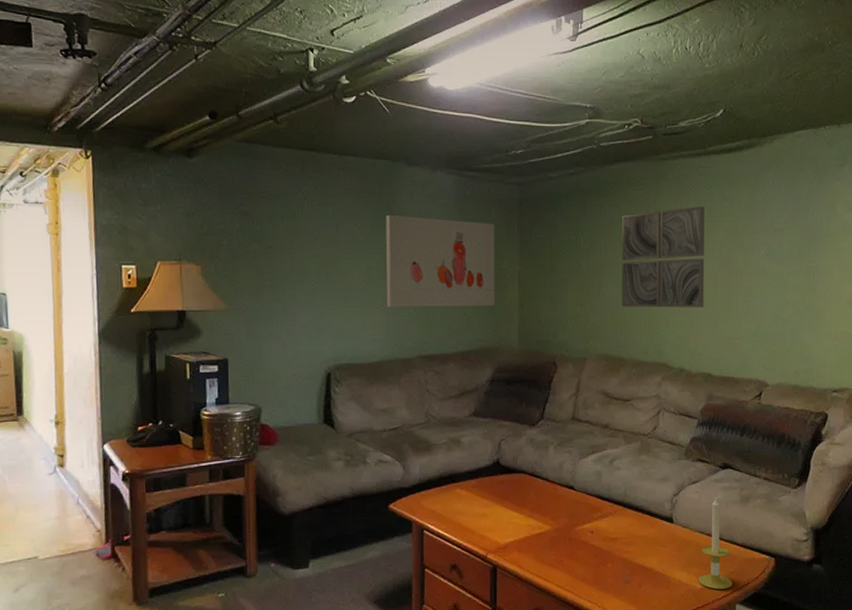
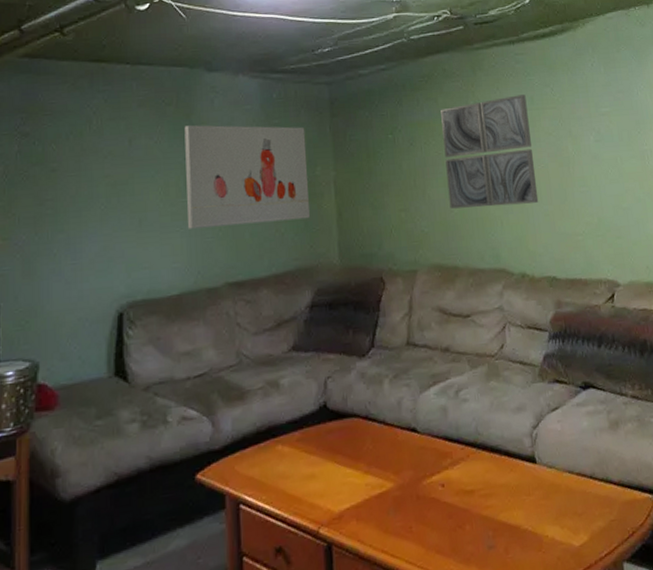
candle: present [698,496,733,590] -> none [572,424,616,546]

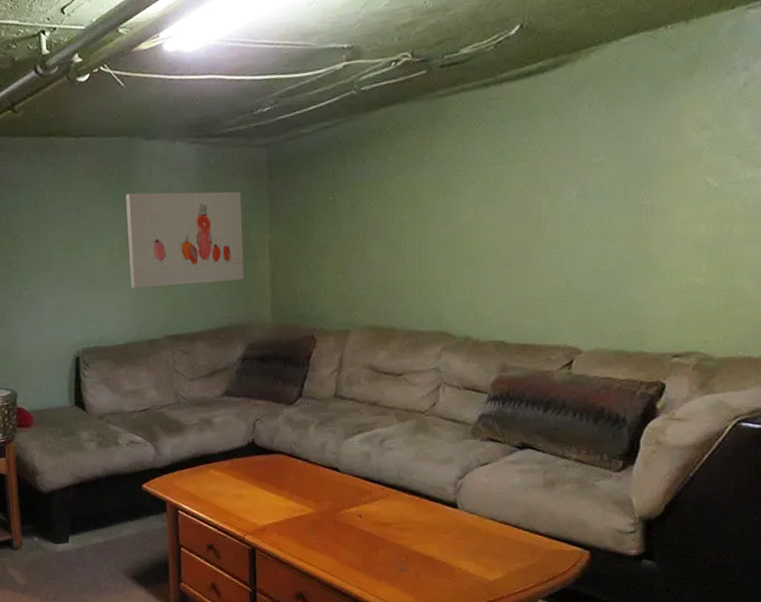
wall art: present [440,94,539,209] -> none [390,146,496,272]

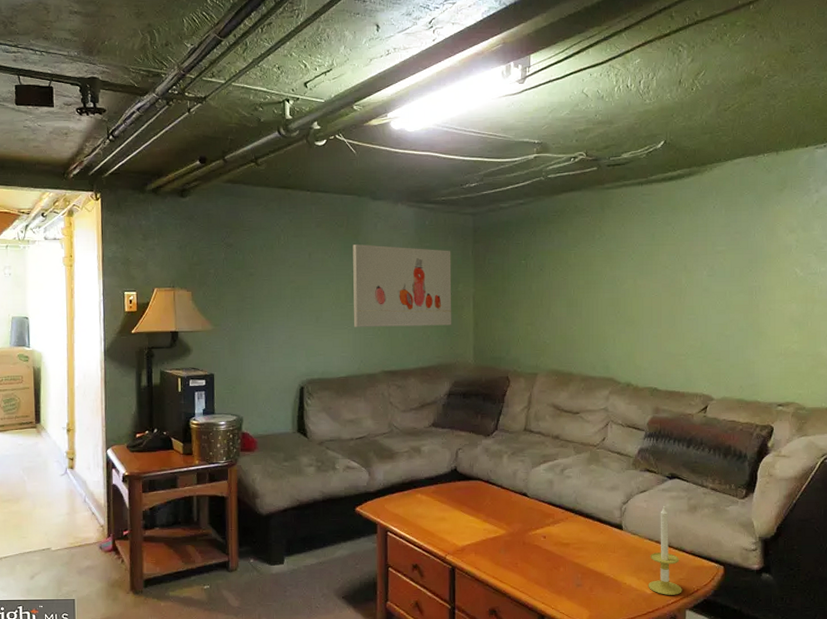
candle: none [489,480,534,583] -> present [648,505,682,595]

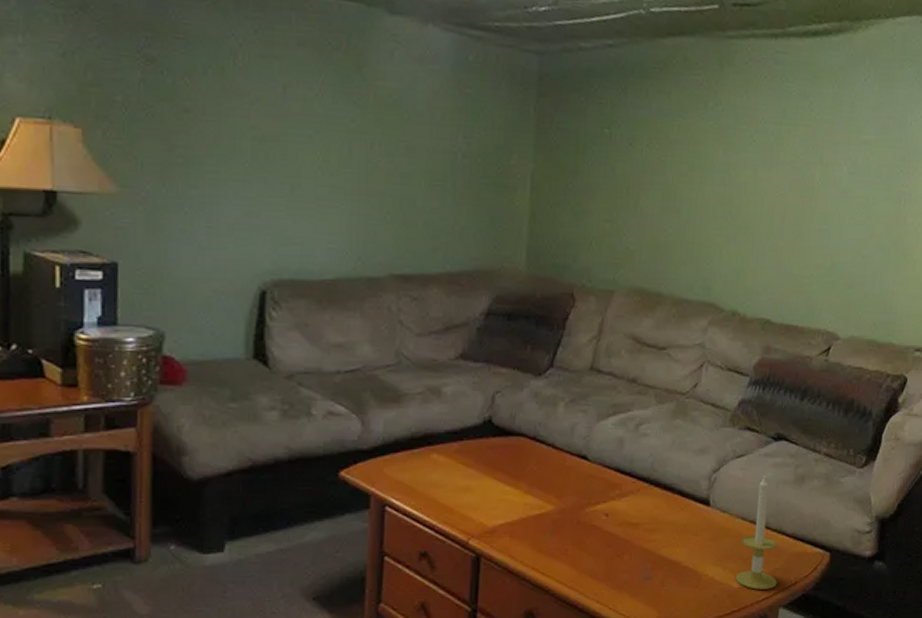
wall art: present [353,244,452,327] -> none [349,80,504,214]

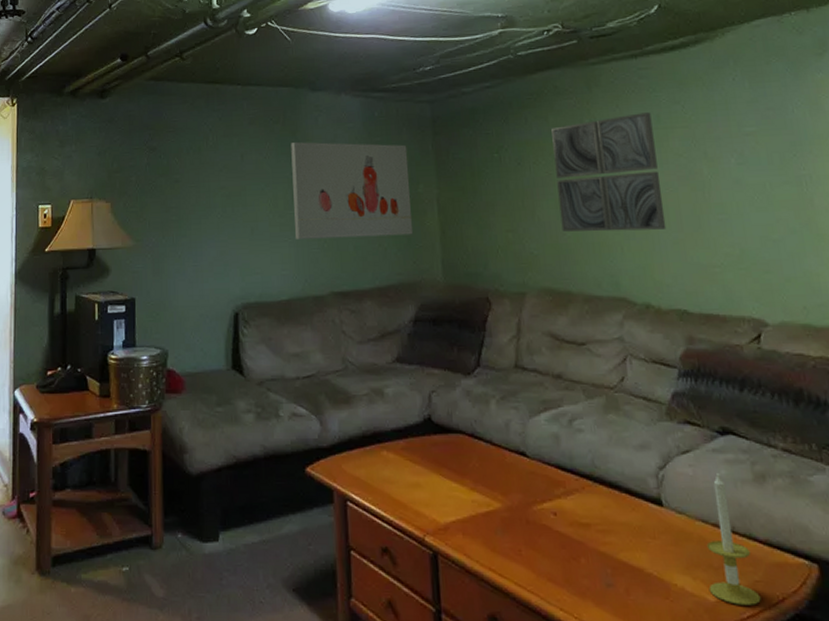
wall art: none [349,80,504,214] -> present [291,142,414,240]
wall art: none [664,103,778,235] -> present [551,112,667,232]

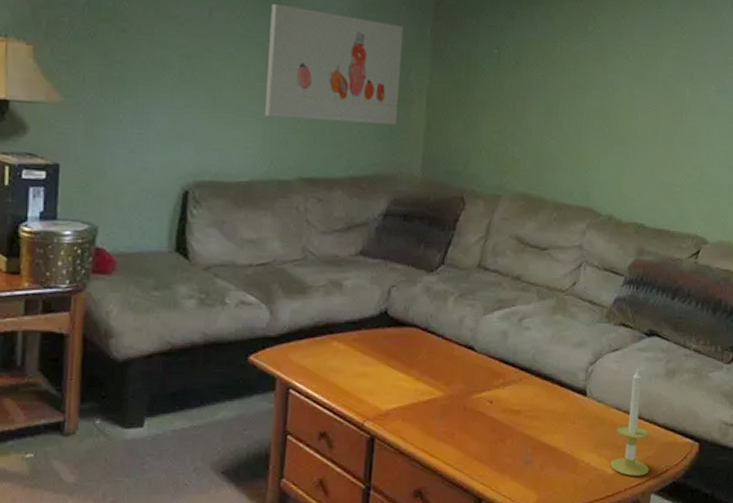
wall art: present [551,112,667,232] -> none [547,27,652,146]

